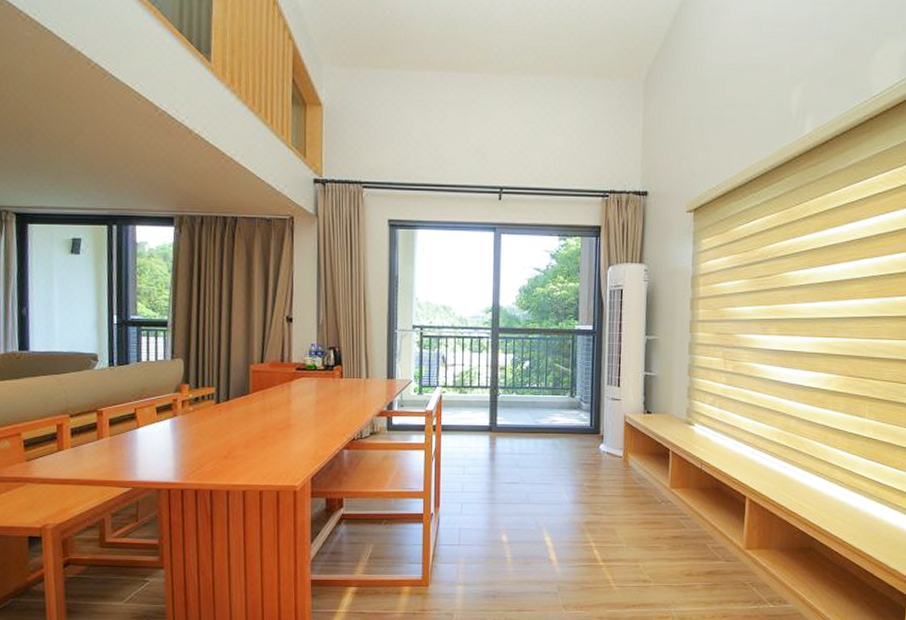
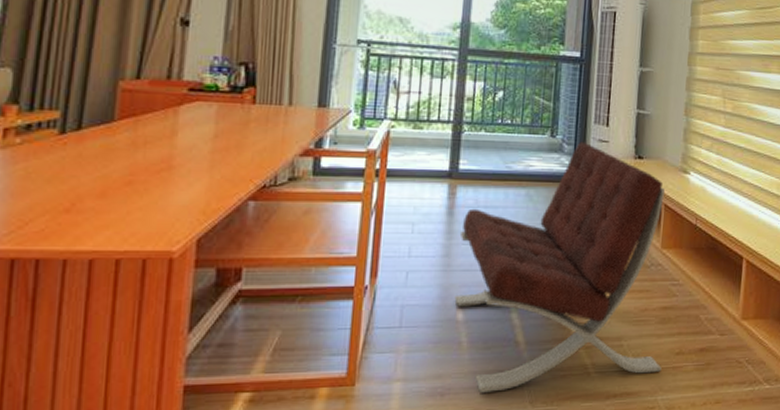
lounge chair: none [499,400,674,597] -> present [454,141,665,393]

